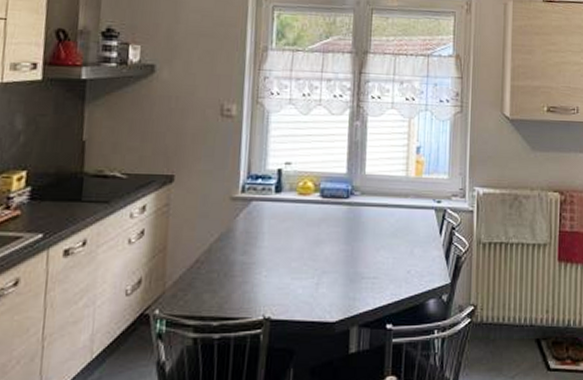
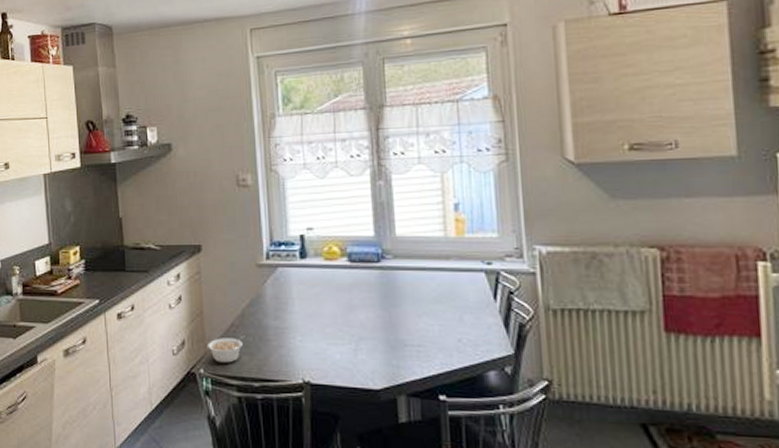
legume: none [167,270,208,302] -> present [208,334,244,363]

